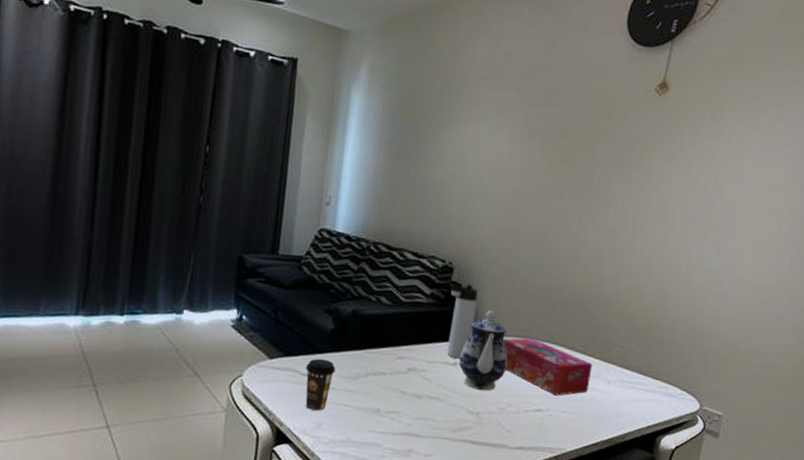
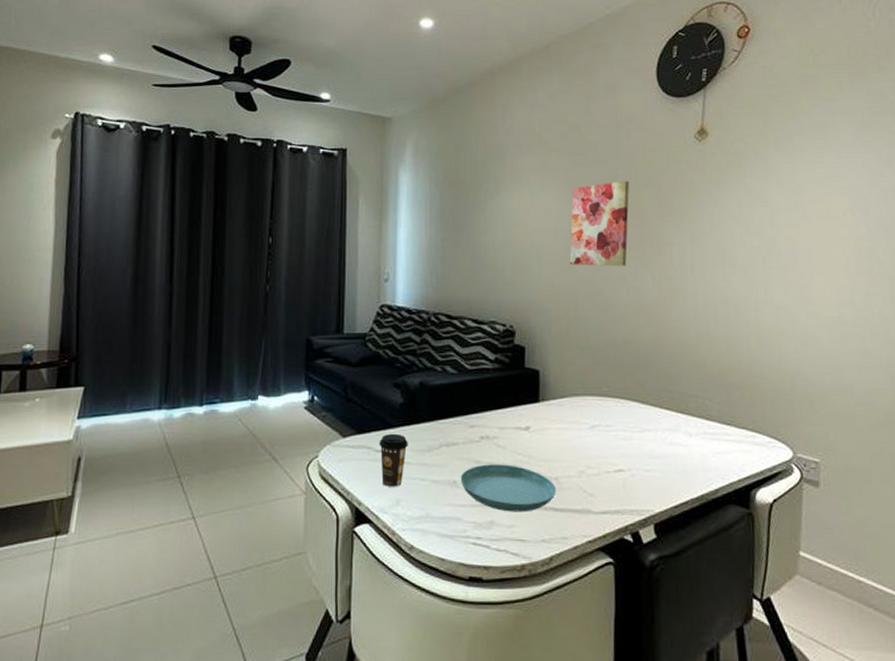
saucer: none [383,395,477,443] -> present [460,464,557,512]
thermos bottle: present [447,284,478,359] -> none [513,346,543,423]
teapot: present [459,310,507,391] -> none [532,370,581,454]
tissue box: present [503,337,593,396] -> none [573,395,671,454]
wall art: none [516,126,585,214] -> present [569,180,629,266]

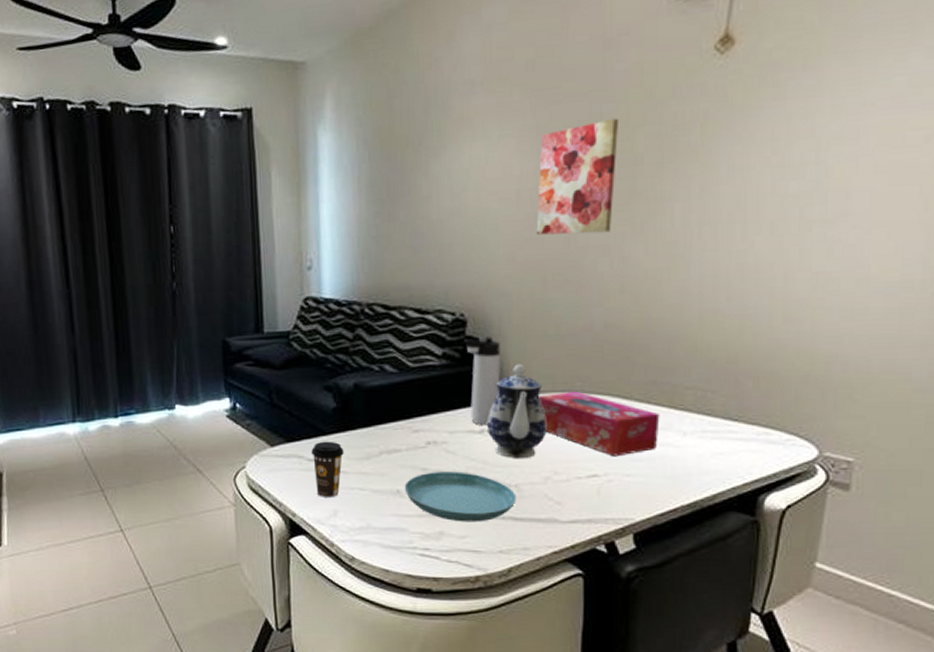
thermos bottle: none [513,346,543,423] -> present [464,337,501,425]
teapot: none [532,370,581,454] -> present [488,364,547,459]
tissue box: none [573,395,671,454] -> present [538,391,660,457]

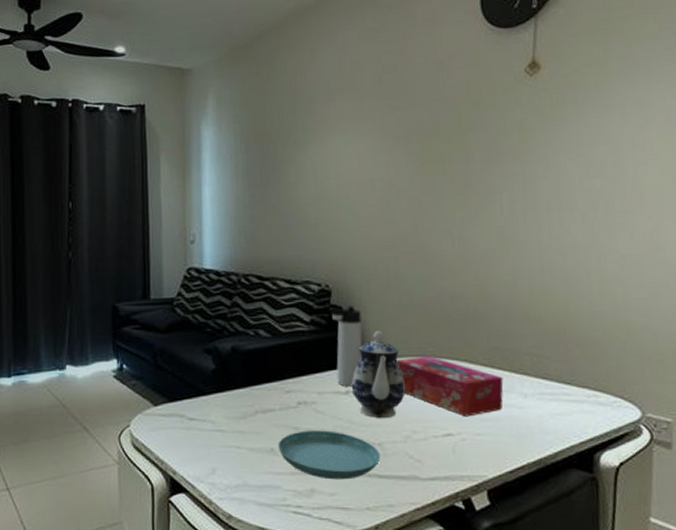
coffee cup: present [311,441,344,497] -> none [192,401,222,455]
wall art: present [536,118,618,235] -> none [388,123,453,218]

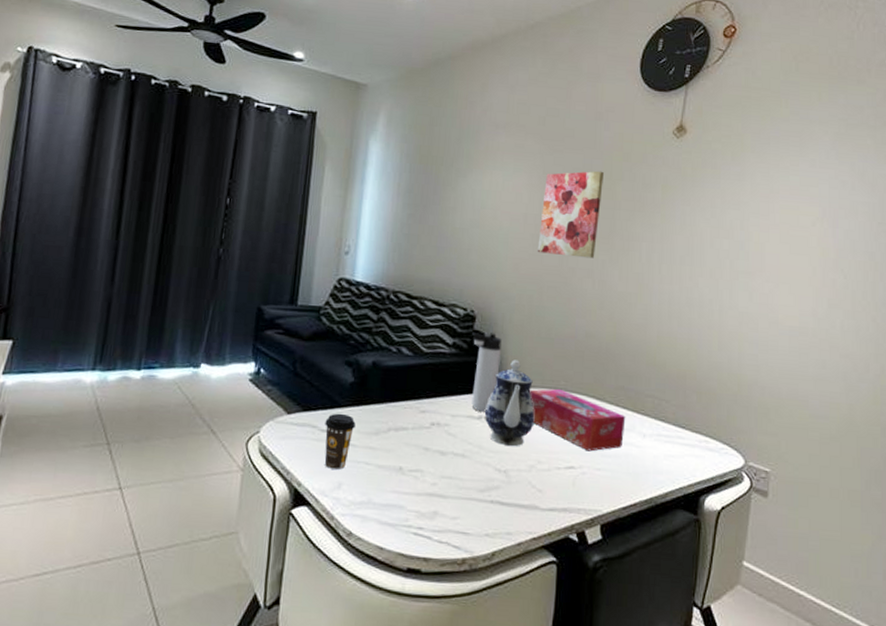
coffee cup: none [192,401,222,455] -> present [324,413,356,470]
saucer: present [278,430,381,480] -> none [406,452,505,505]
wall art: none [388,123,453,218] -> present [537,171,604,259]

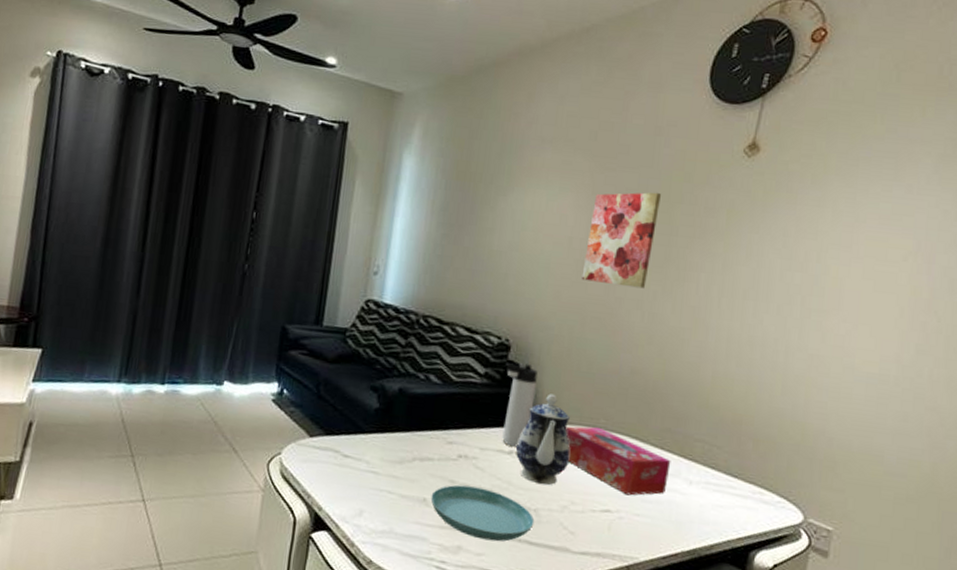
coffee cup: present [324,413,356,470] -> none [346,439,379,497]
saucer: none [406,452,505,505] -> present [430,485,535,542]

